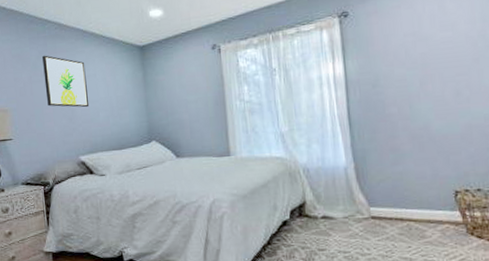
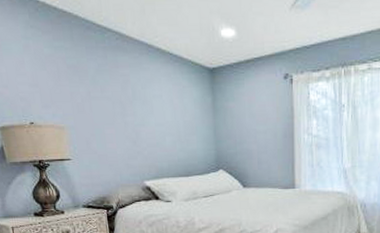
wall art: present [42,55,90,108] -> none [102,69,155,131]

